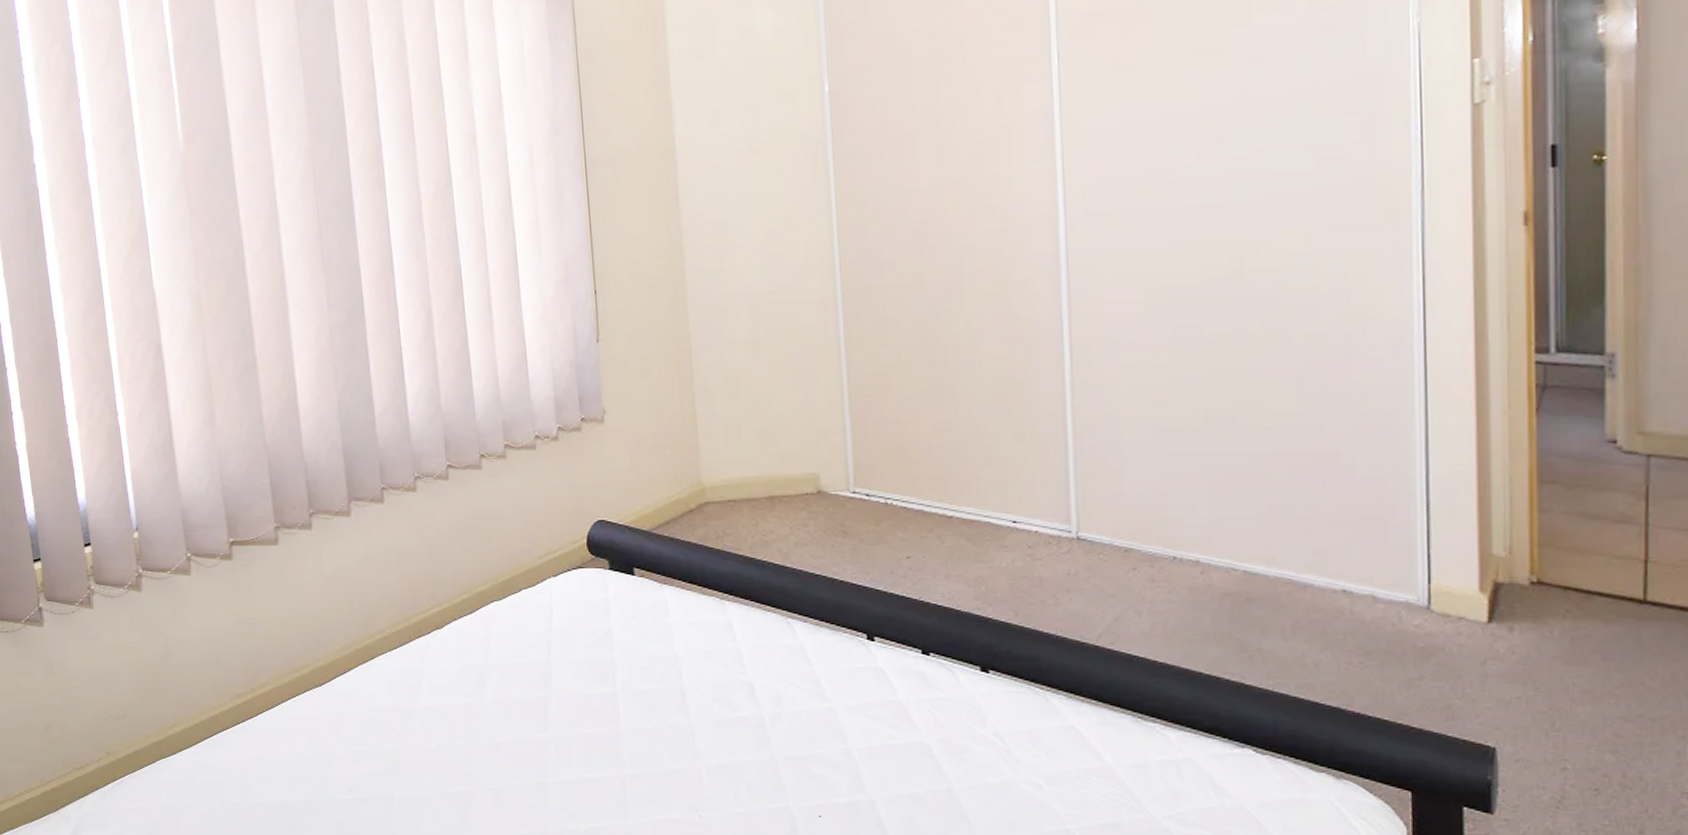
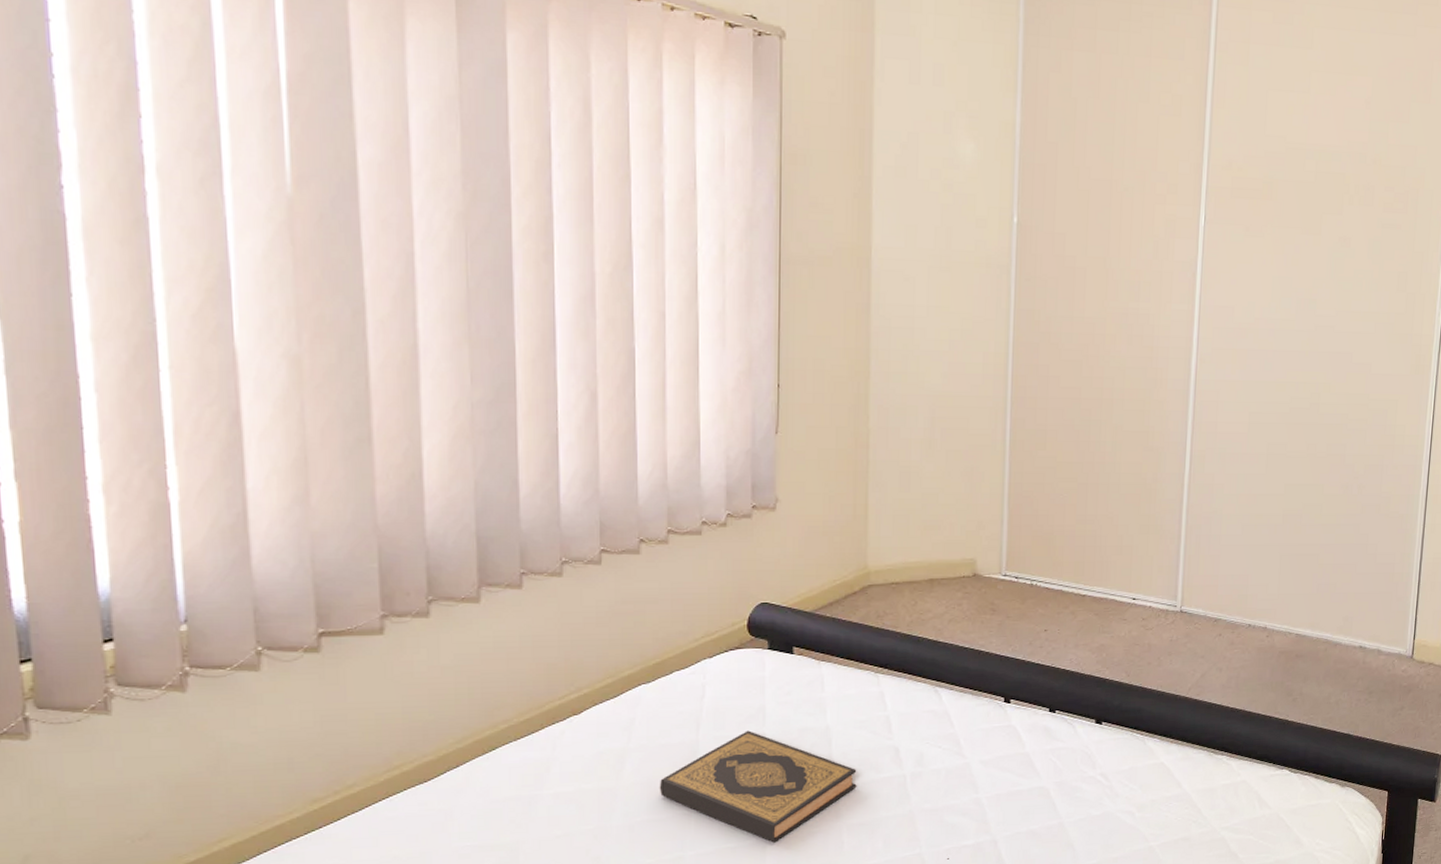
hardback book: none [518,655,712,778] -> present [659,730,857,843]

